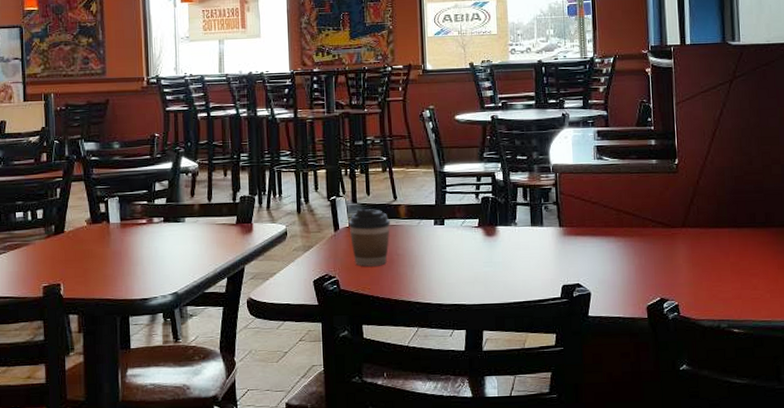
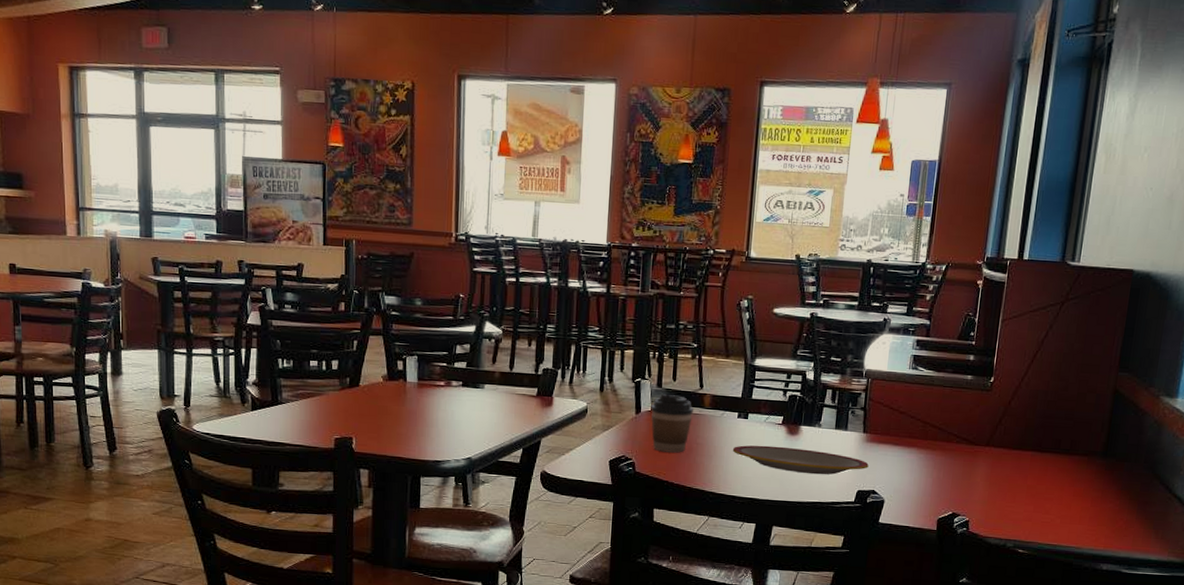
plate: none [433,249,570,274] -> present [732,445,869,475]

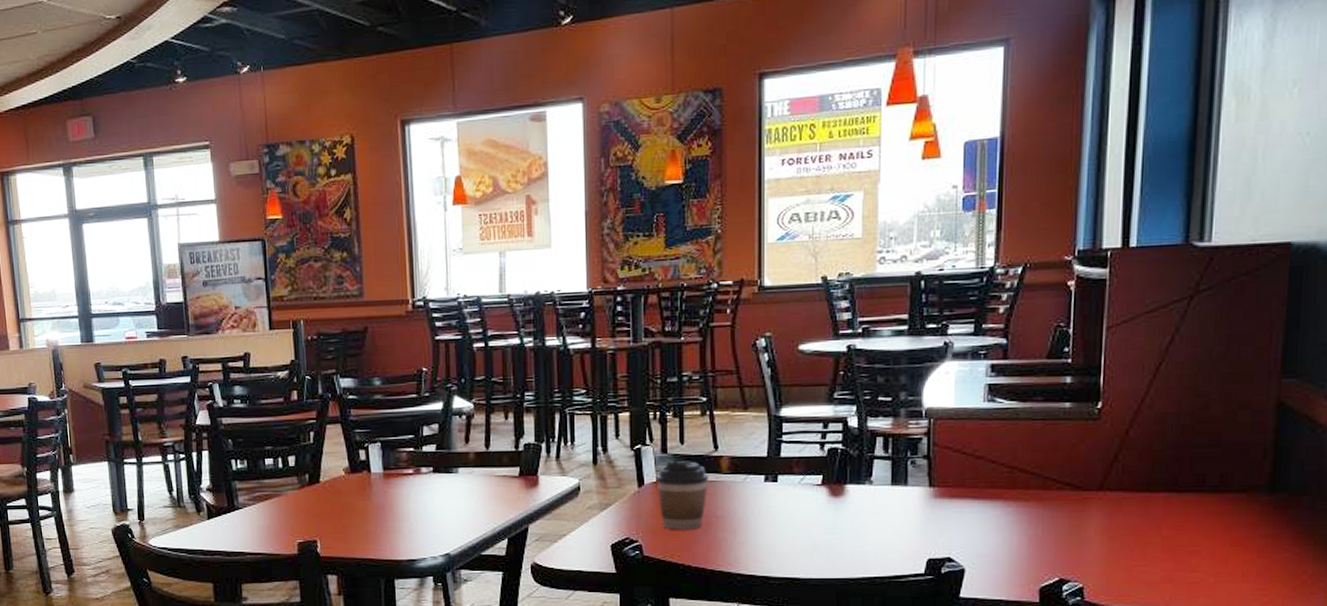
plate: present [732,445,869,475] -> none [761,512,940,543]

